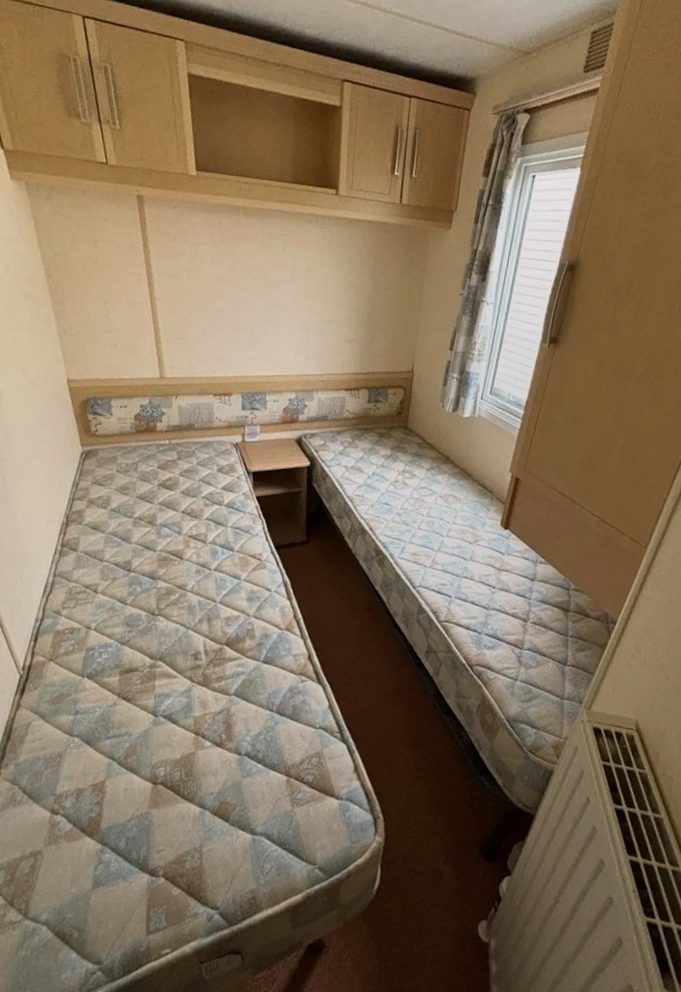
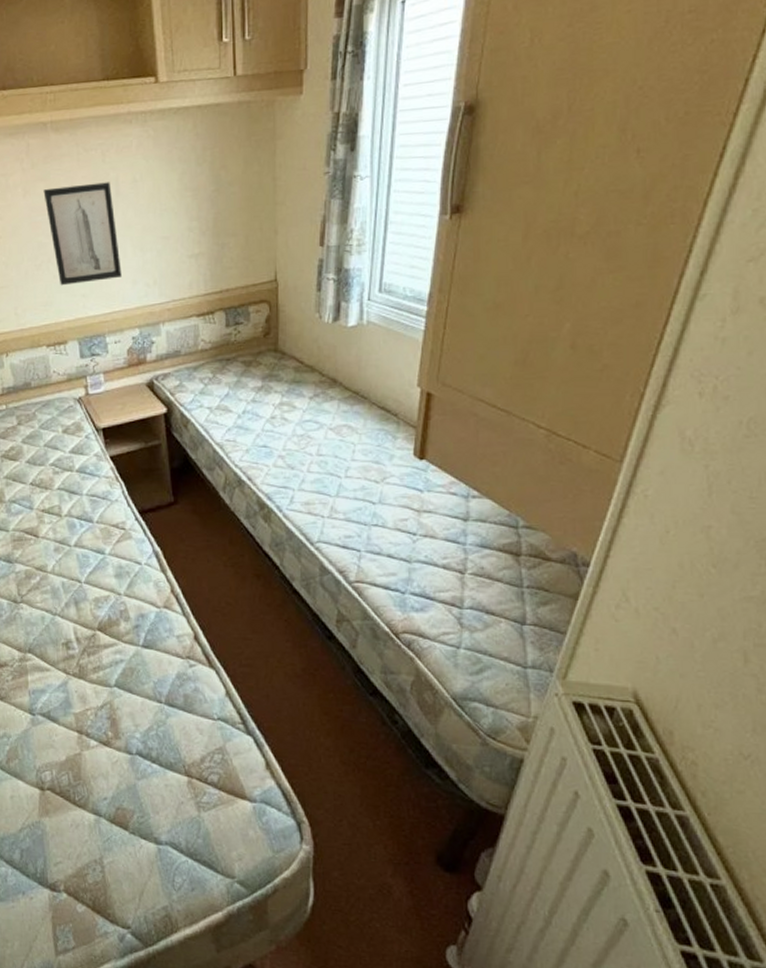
wall art: none [228,262,288,348] -> present [43,182,122,286]

